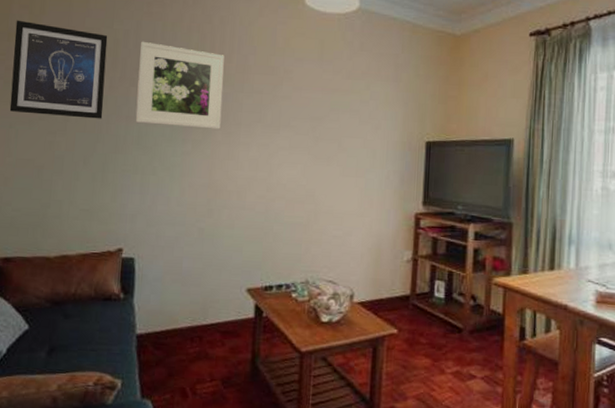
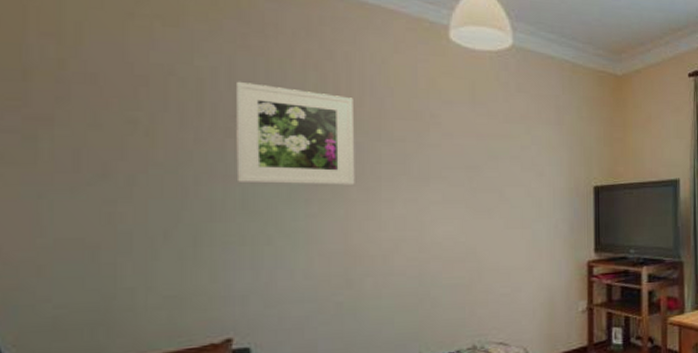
wall art: present [9,20,108,119] -> none [34,52,188,180]

